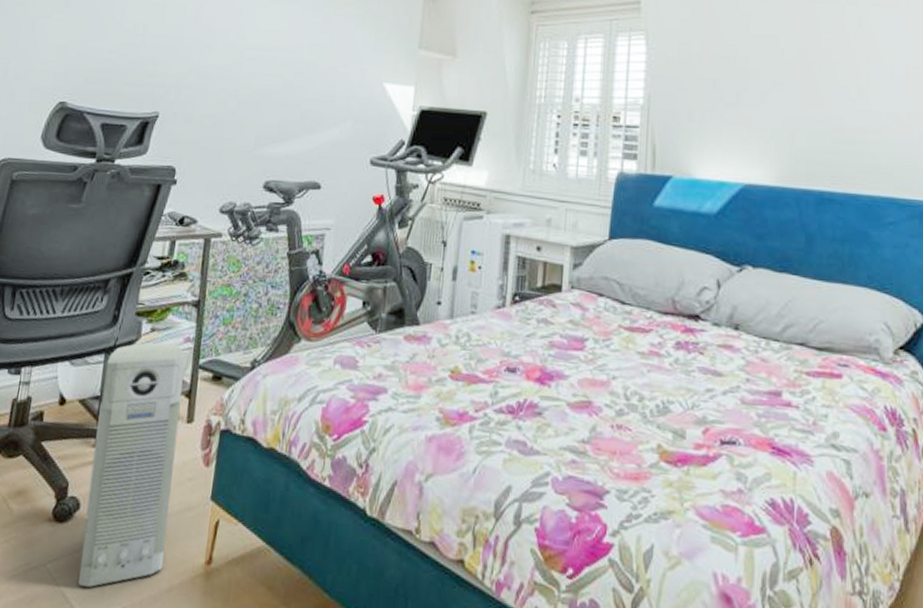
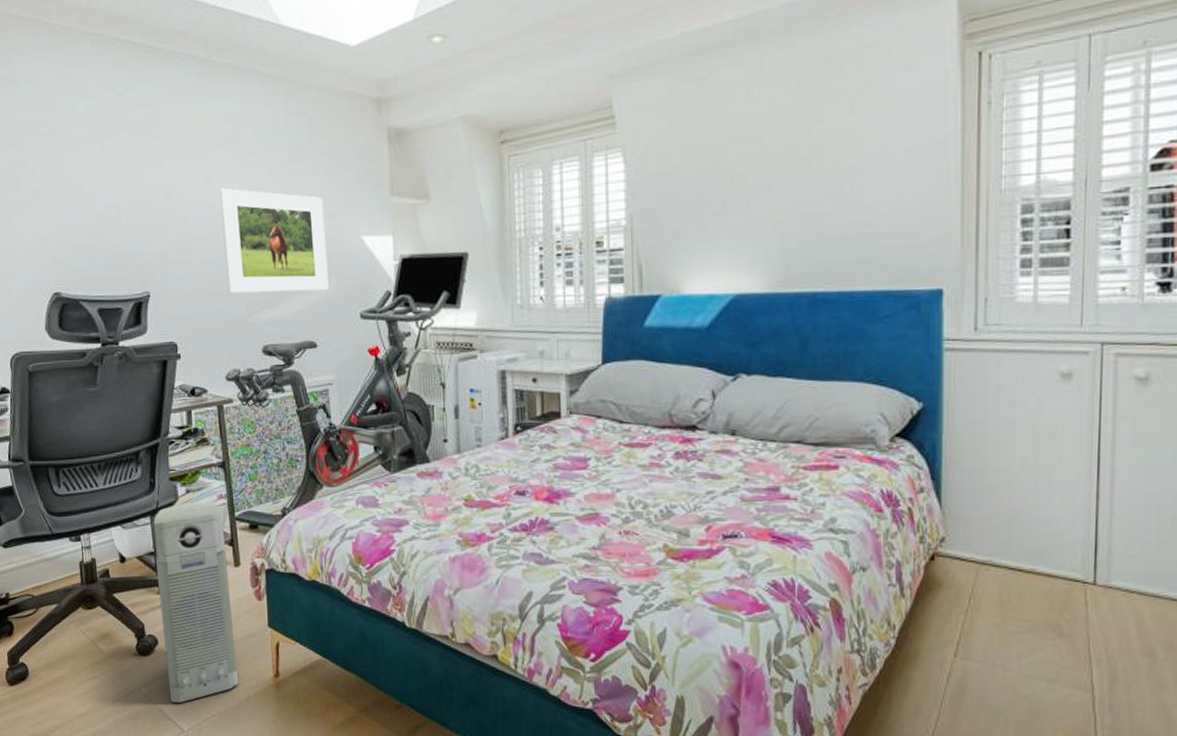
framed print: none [239,21,351,133] -> present [219,188,329,294]

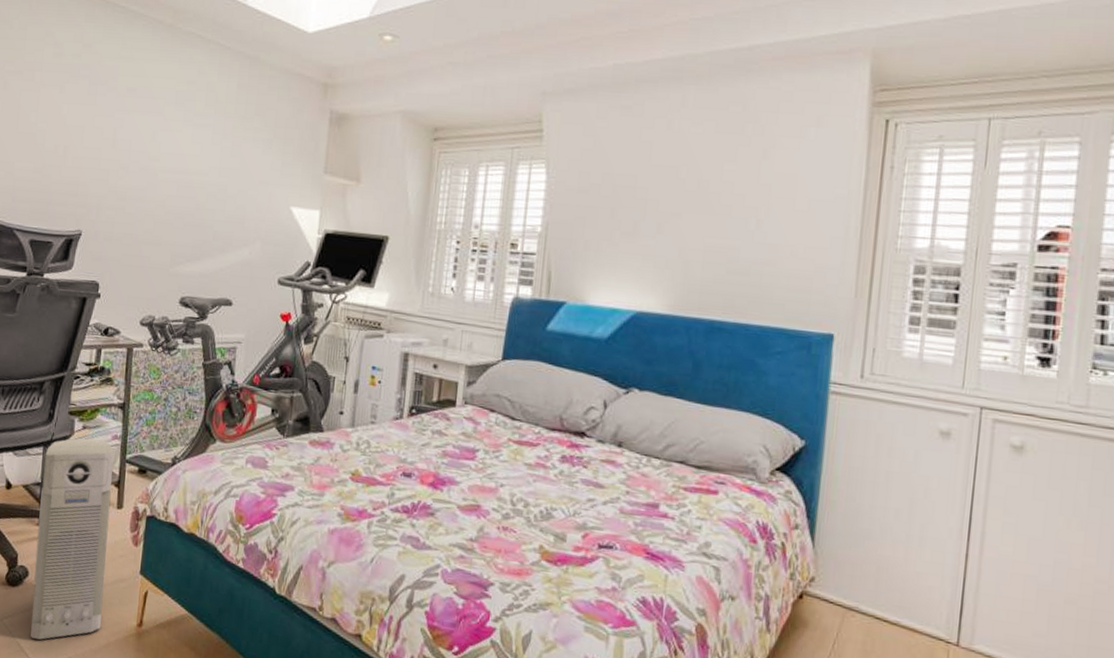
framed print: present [219,188,329,294] -> none [156,144,259,254]

